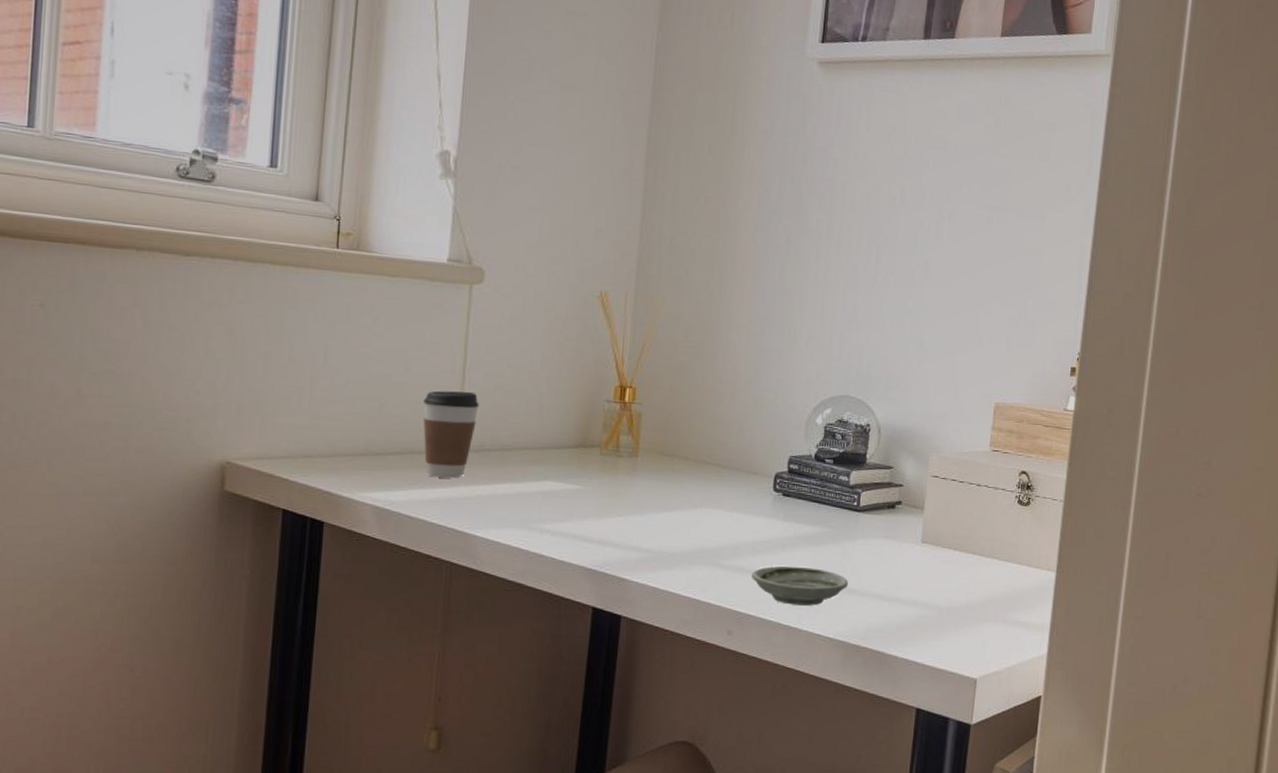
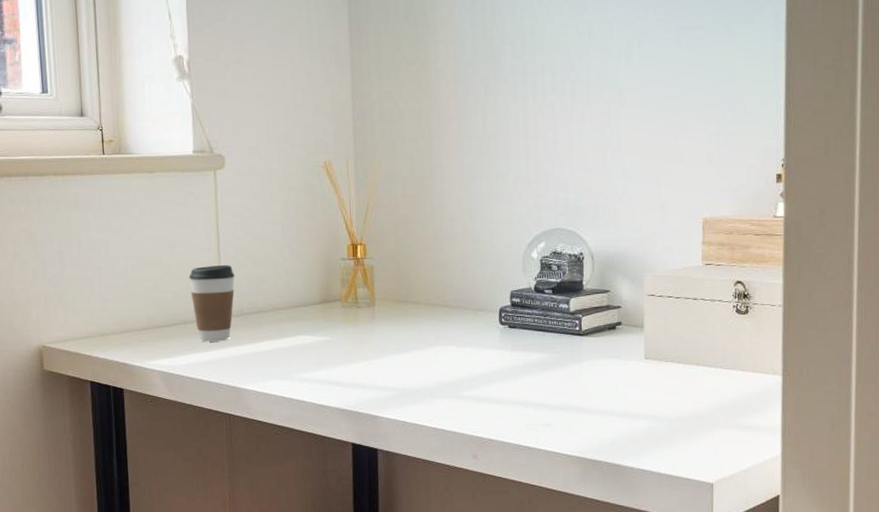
saucer: present [752,565,849,606] -> none [489,391,580,427]

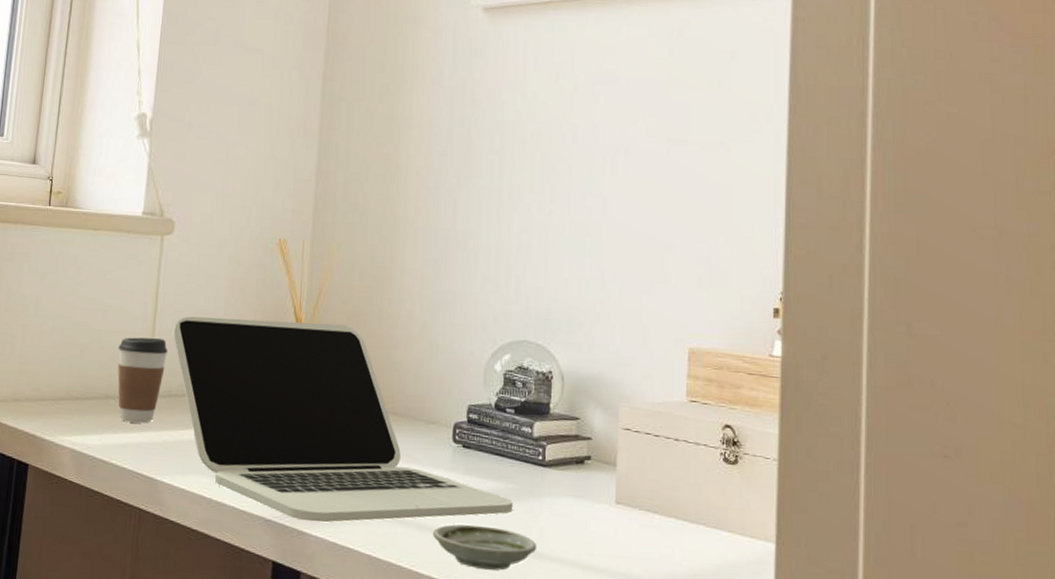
laptop: none [237,233,556,407] -> present [172,316,513,523]
saucer: none [489,391,580,427] -> present [433,524,537,571]

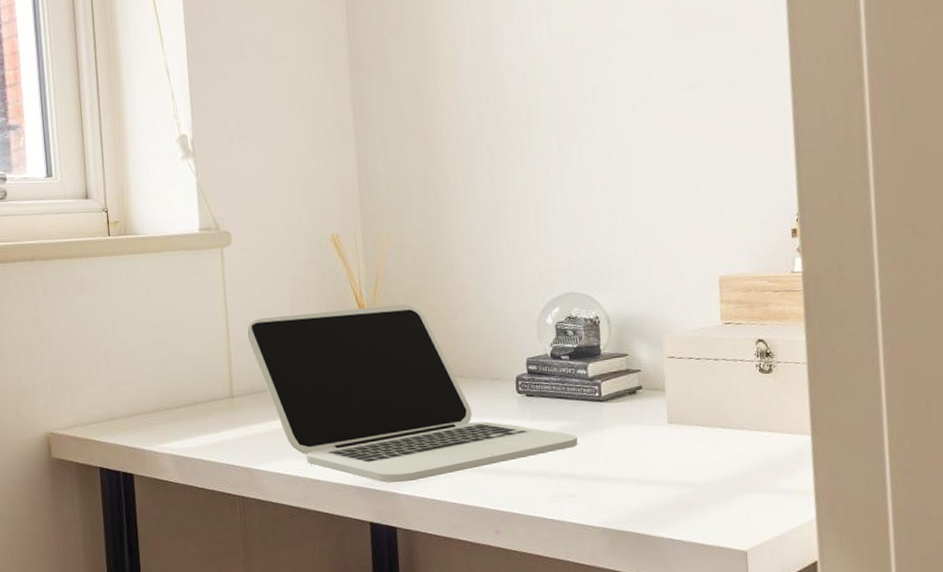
coffee cup: present [117,337,168,424] -> none [198,342,245,423]
saucer: present [433,524,537,571] -> none [509,461,604,499]

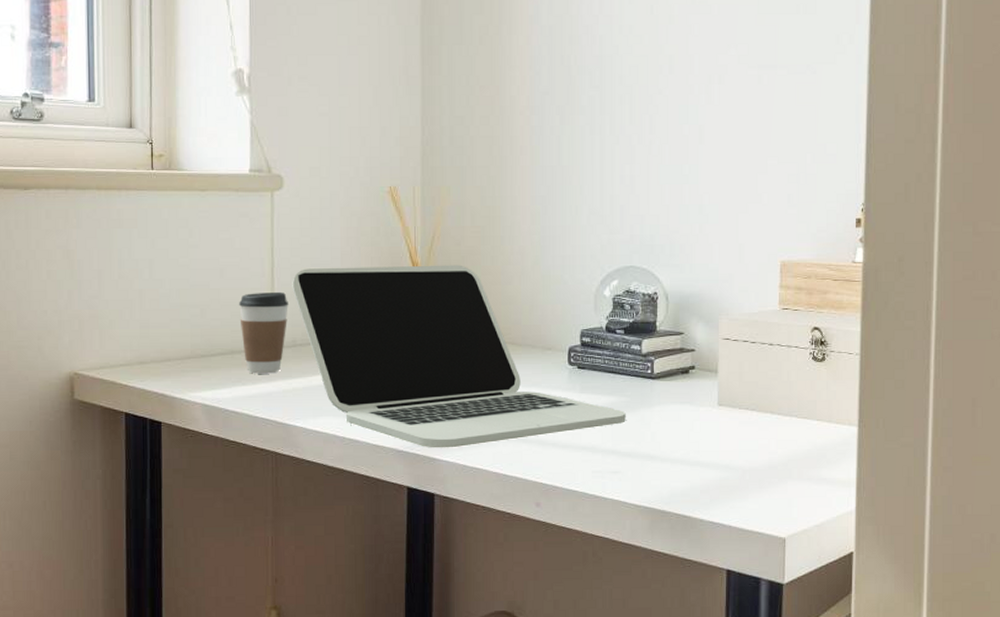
coffee cup: none [198,342,245,423] -> present [239,291,288,374]

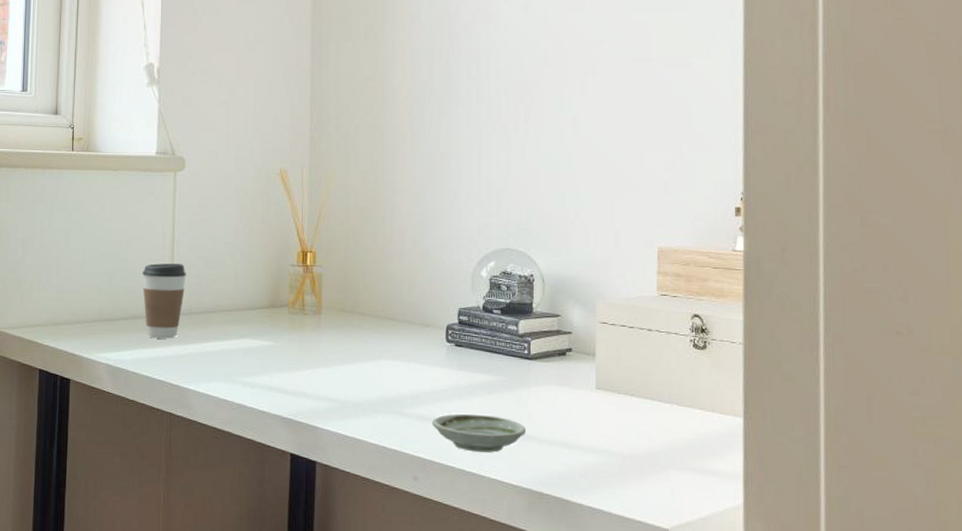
laptop: present [292,265,626,448] -> none [190,242,503,418]
saucer: none [555,436,649,474] -> present [432,413,527,453]

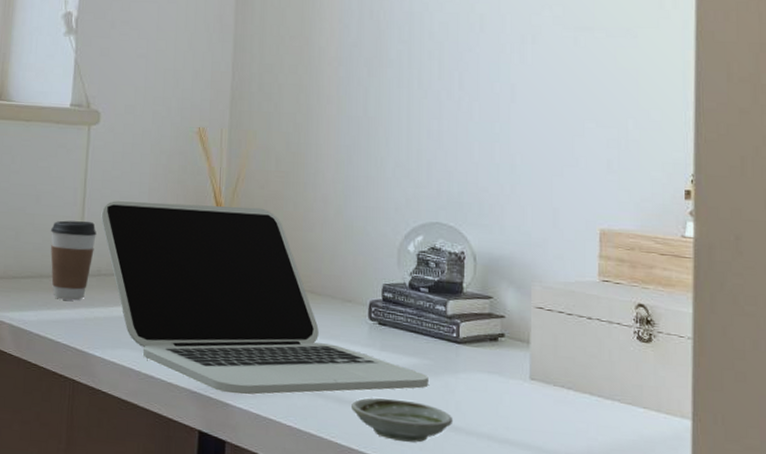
laptop: none [190,242,503,418] -> present [101,201,429,395]

